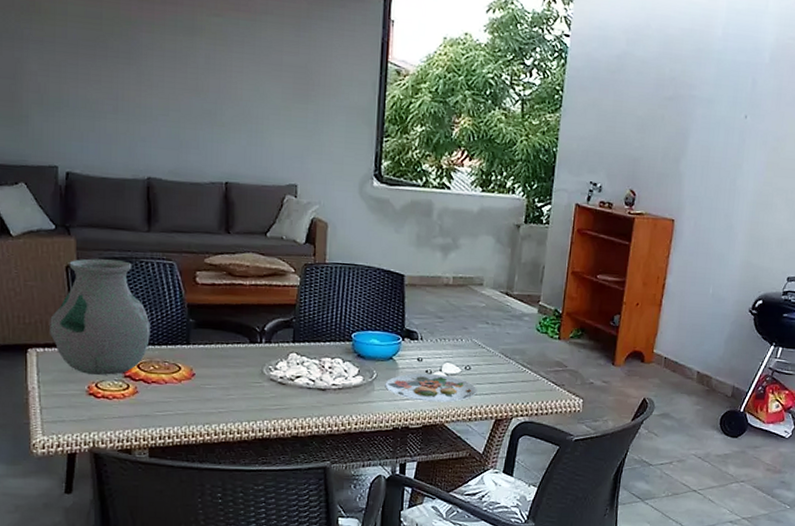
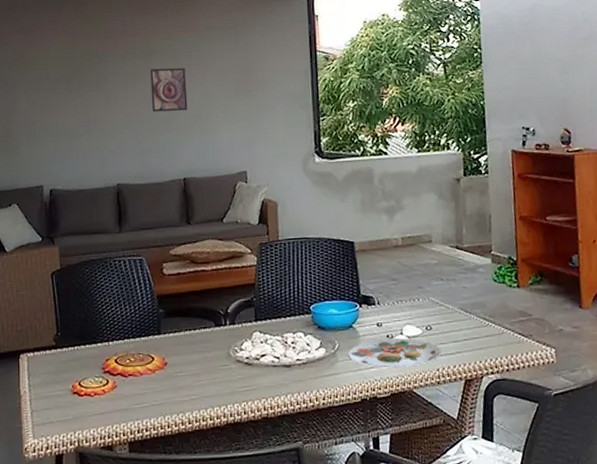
vase: present [50,258,150,375] -> none [38,262,125,373]
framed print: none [193,49,236,106] -> present [150,68,188,112]

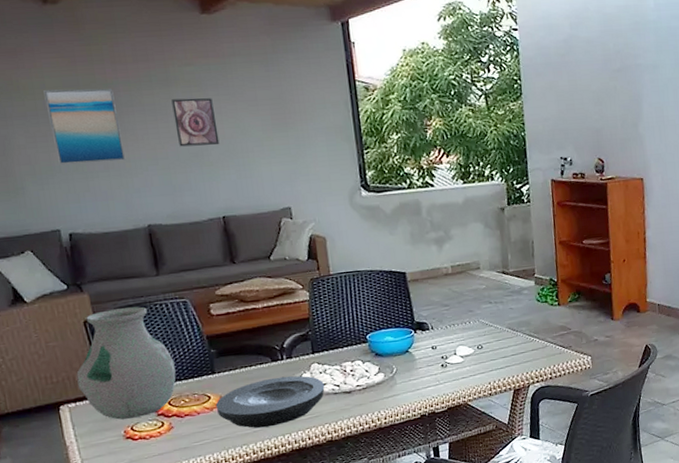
vase: none [38,262,125,373] -> present [76,306,176,420]
wall art: none [47,59,106,127] -> present [43,88,126,165]
plate: none [158,343,265,396] -> present [215,375,325,428]
plate: present [348,338,442,368] -> none [406,357,493,386]

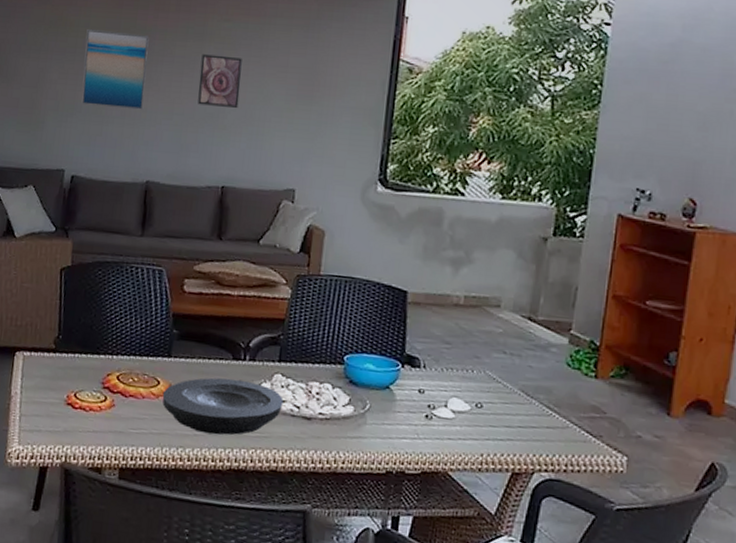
vase: present [76,306,176,420] -> none [37,261,134,385]

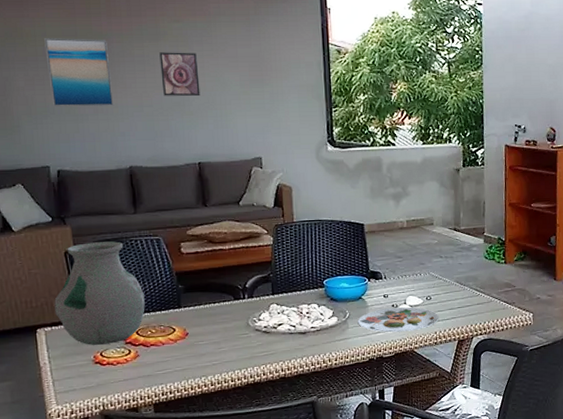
vase: none [37,261,134,385] -> present [54,241,145,345]
plate: present [162,377,283,435] -> none [179,314,282,362]
plate: none [379,407,490,446] -> present [357,307,439,333]

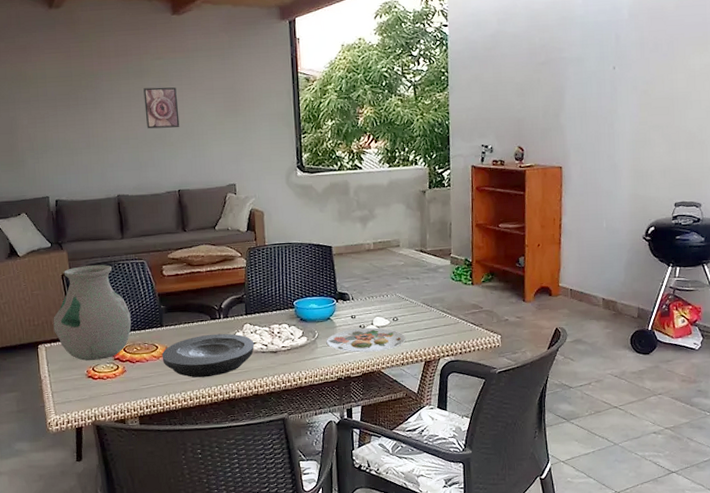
wall art: present [44,38,114,107] -> none [44,78,104,143]
plate: none [179,314,282,362] -> present [161,333,254,378]

